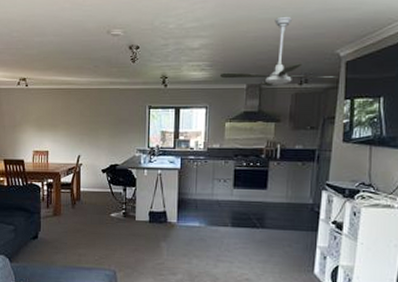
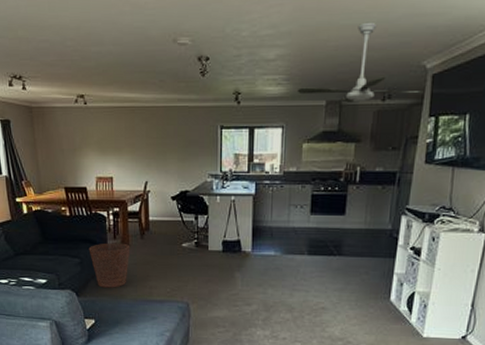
basket: none [23,211,62,255] -> present [88,243,130,288]

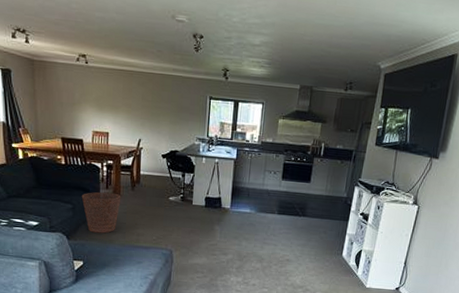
ceiling fan: present [297,22,424,103] -> none [276,24,377,89]

